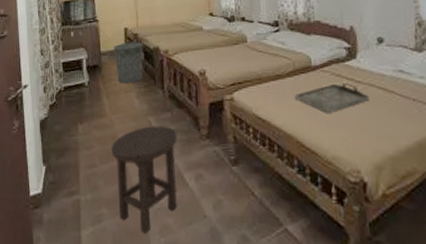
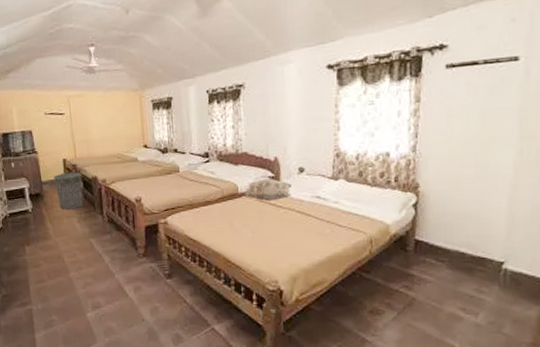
stool: present [111,126,177,233] -> none [57,246,119,334]
serving tray: present [294,83,370,114] -> none [222,207,289,235]
decorative pillow: none [318,49,371,75] -> present [244,178,292,201]

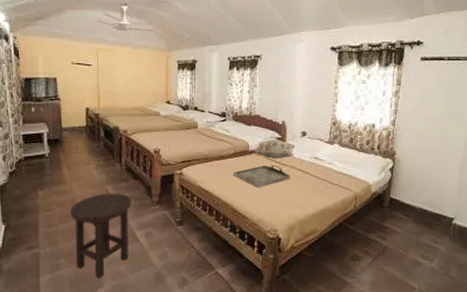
trash can: present [54,171,83,210] -> none [75,120,104,156]
stool: none [57,246,119,334] -> present [70,193,132,278]
serving tray: none [222,207,289,235] -> present [232,165,291,188]

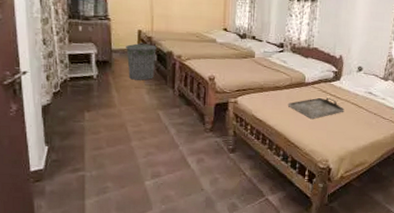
stool: present [70,193,132,278] -> none [119,118,184,202]
trash can: none [75,120,104,156] -> present [126,42,157,81]
decorative pillow: present [254,139,295,159] -> none [310,72,350,92]

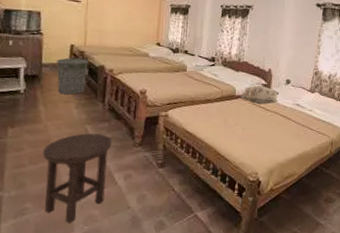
stool: none [119,118,184,202] -> present [43,133,112,223]
serving tray: present [287,97,345,120] -> none [218,109,274,132]
decorative pillow: none [310,72,350,92] -> present [240,85,279,105]

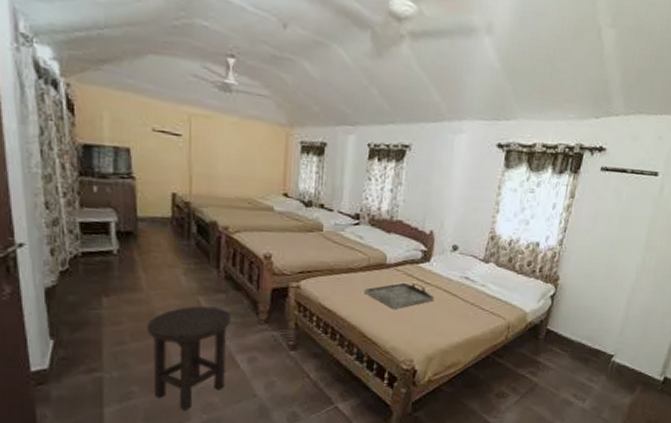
trash can: present [57,57,89,95] -> none [156,209,196,258]
serving tray: none [218,109,274,132] -> present [363,282,435,310]
decorative pillow: present [240,85,279,105] -> none [392,251,442,277]

